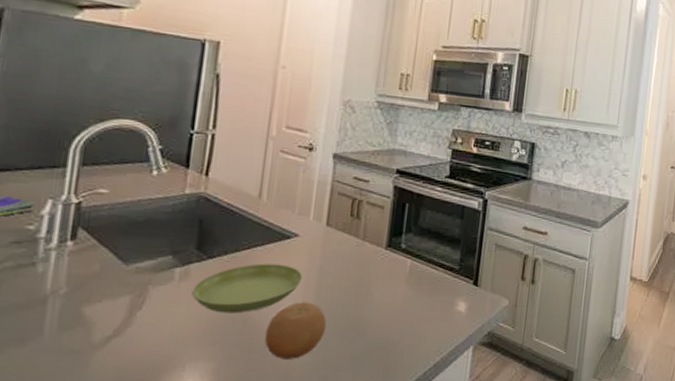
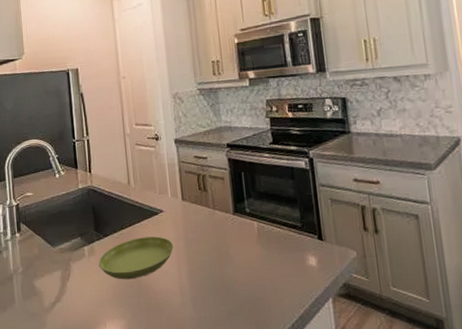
fruit: present [264,302,327,359] -> none [155,266,201,316]

